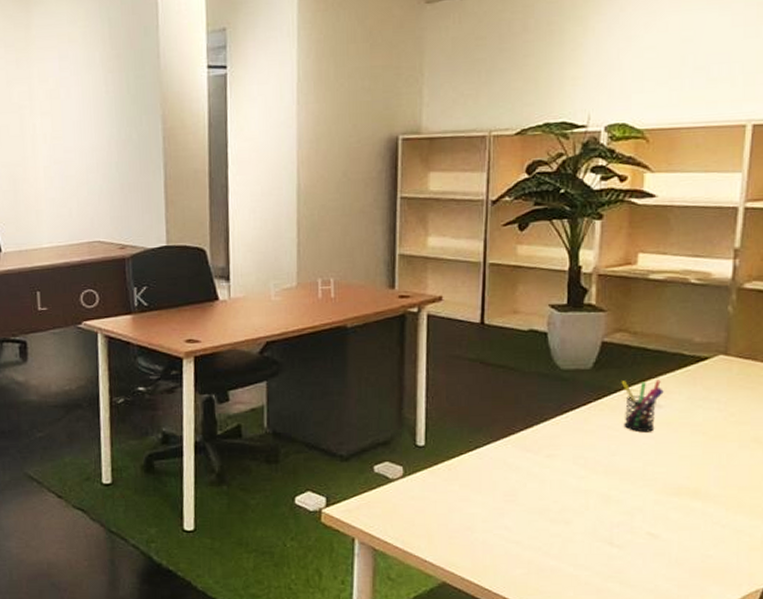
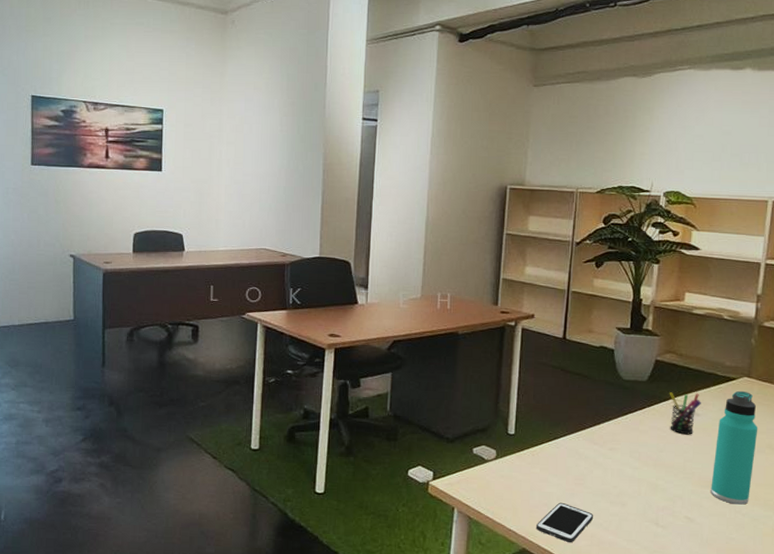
cell phone: none [457,524,530,573] -> present [535,502,594,543]
thermos bottle: none [679,372,740,514] -> present [711,390,758,505]

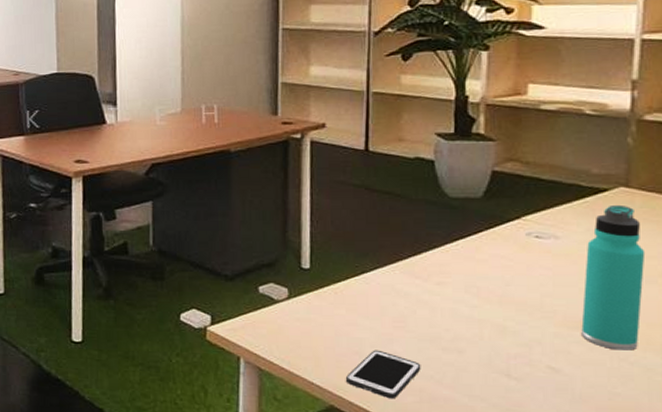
pen holder: present [669,392,701,435] -> none [513,210,560,263]

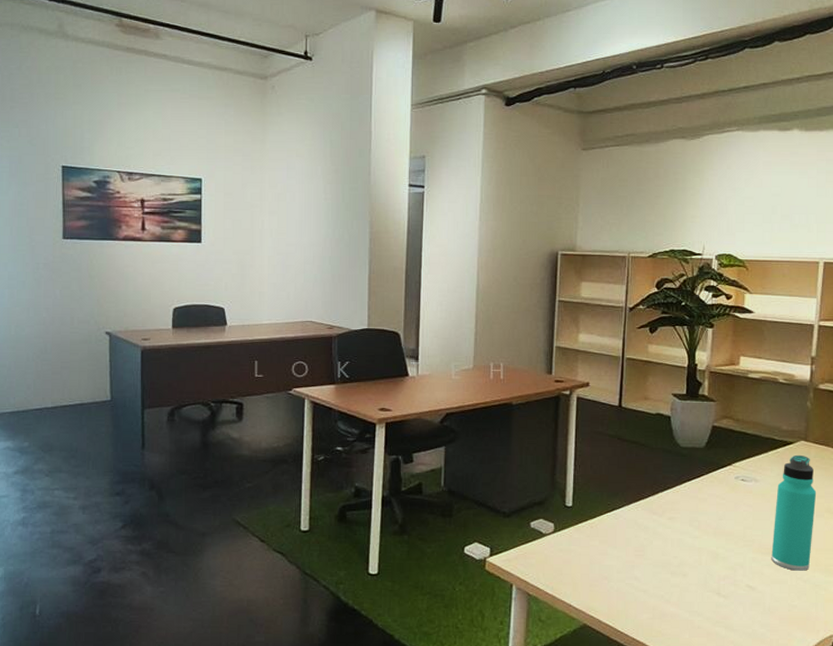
cell phone: present [345,350,421,399] -> none [596,575,655,617]

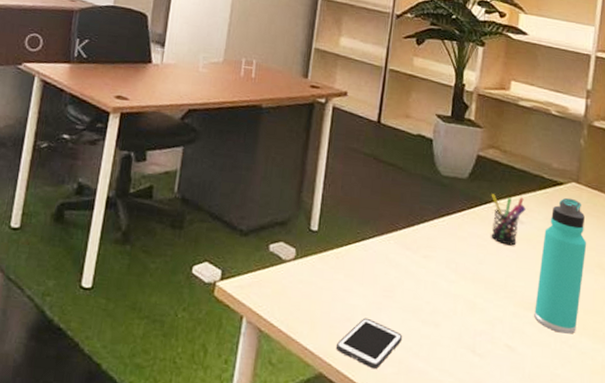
cell phone: none [596,575,655,617] -> present [335,317,403,370]
pen holder: none [727,458,759,501] -> present [491,194,526,246]

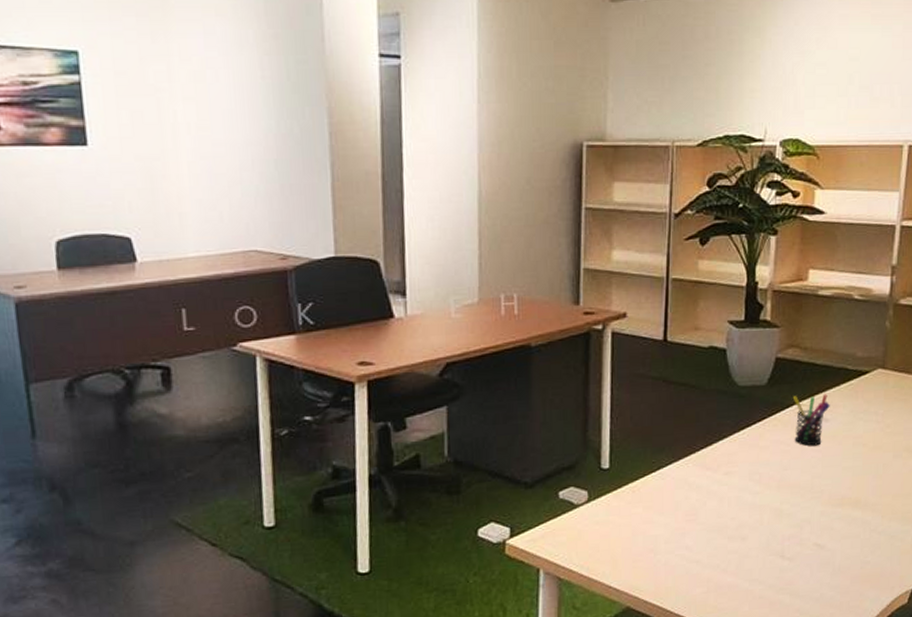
cell phone: present [335,317,403,370] -> none [641,545,709,593]
thermos bottle: present [534,197,587,334] -> none [842,385,895,522]

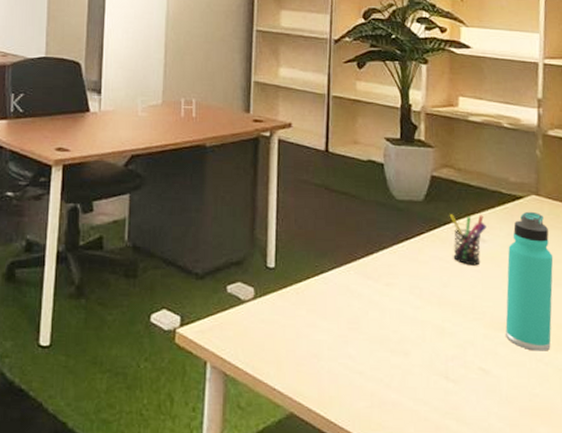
thermos bottle: none [842,385,895,522] -> present [505,211,554,351]

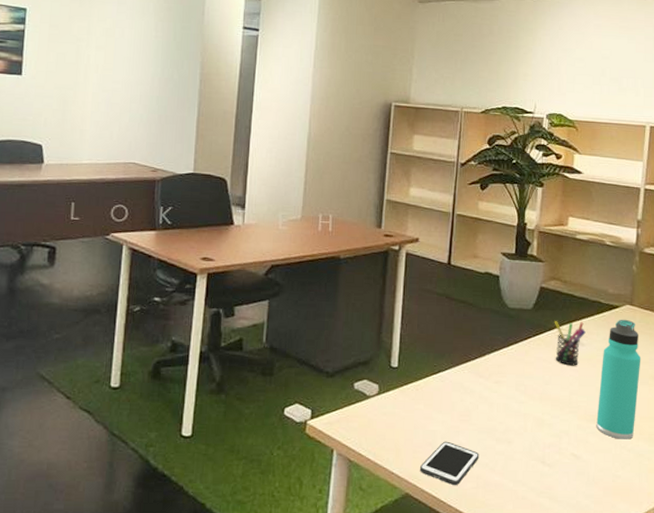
cell phone: none [304,352,372,405] -> present [419,441,479,486]

